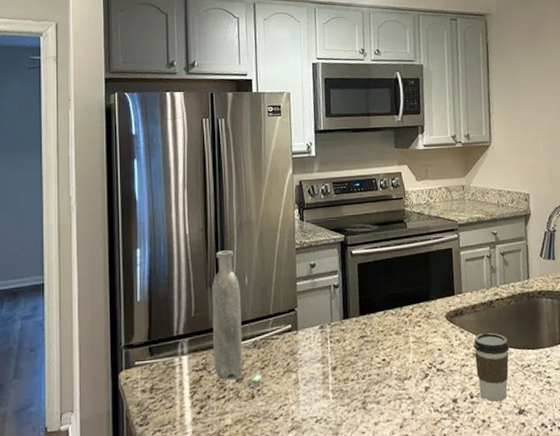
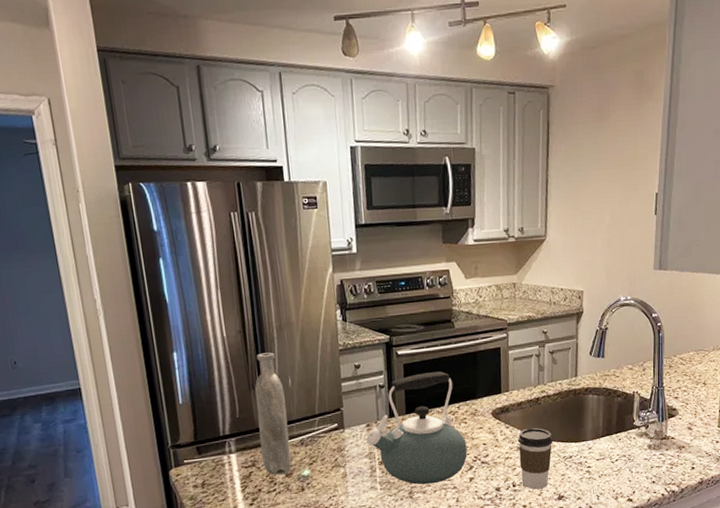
kettle: none [319,271,422,394] -> present [366,371,468,485]

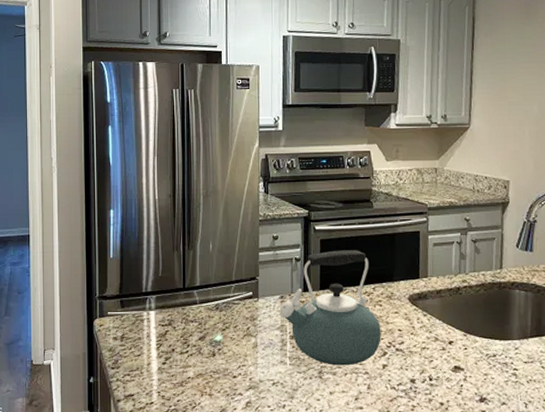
bottle: present [254,352,291,475] -> none [178,217,206,338]
coffee cup: present [517,427,553,490] -> none [435,318,475,387]

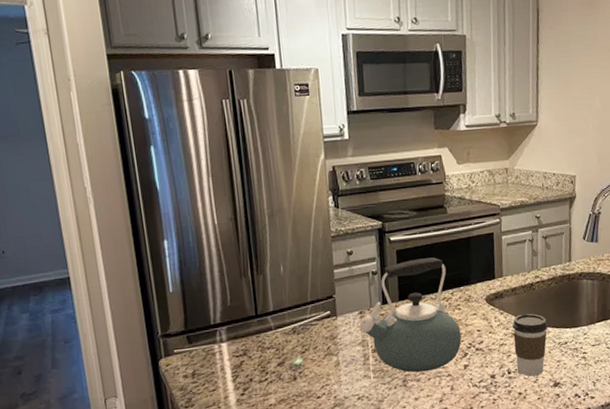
coffee cup: none [435,318,475,387] -> present [512,313,548,377]

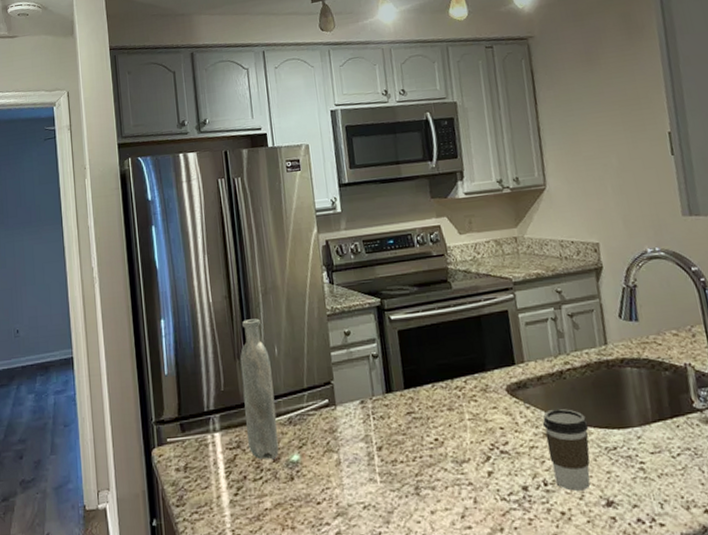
bottle: none [246,239,283,364] -> present [240,318,279,460]
kettle: present [359,257,462,373] -> none [361,338,482,479]

